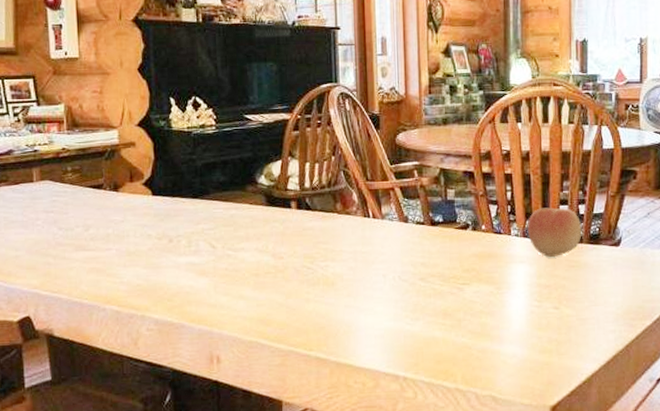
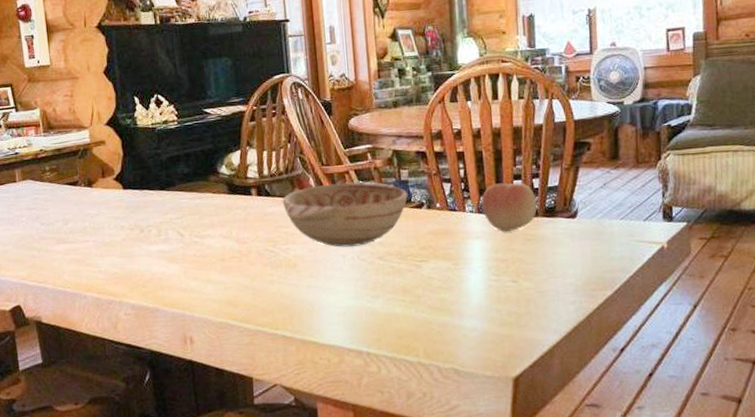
decorative bowl: none [323,199,453,267] -> present [282,182,408,248]

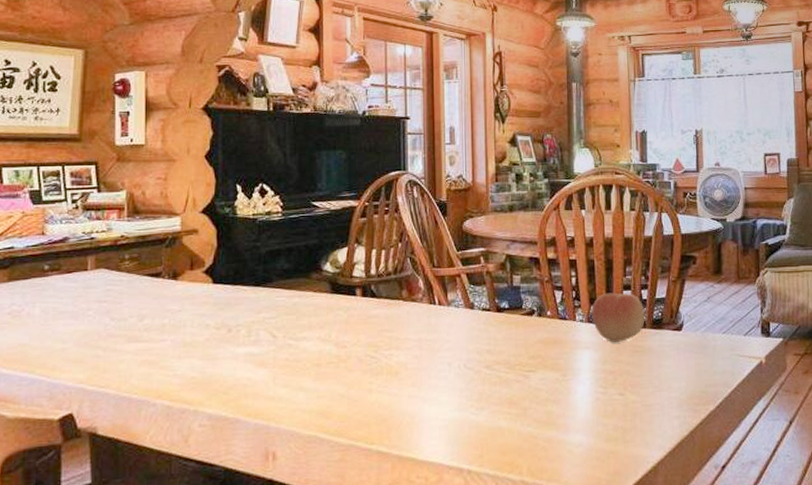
decorative bowl: present [282,182,408,248] -> none [388,286,519,355]

